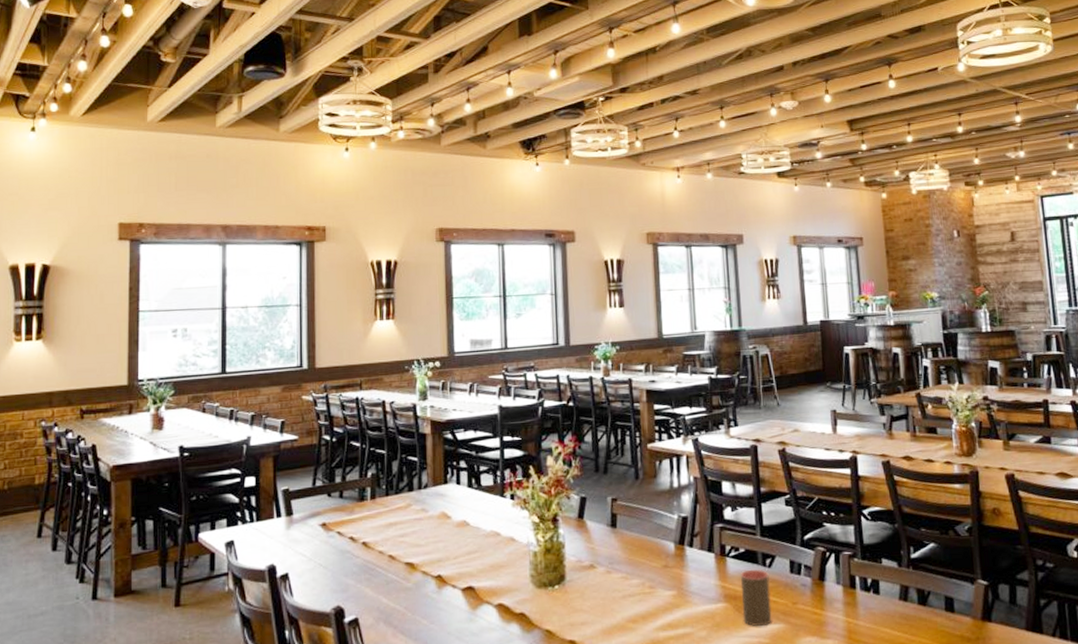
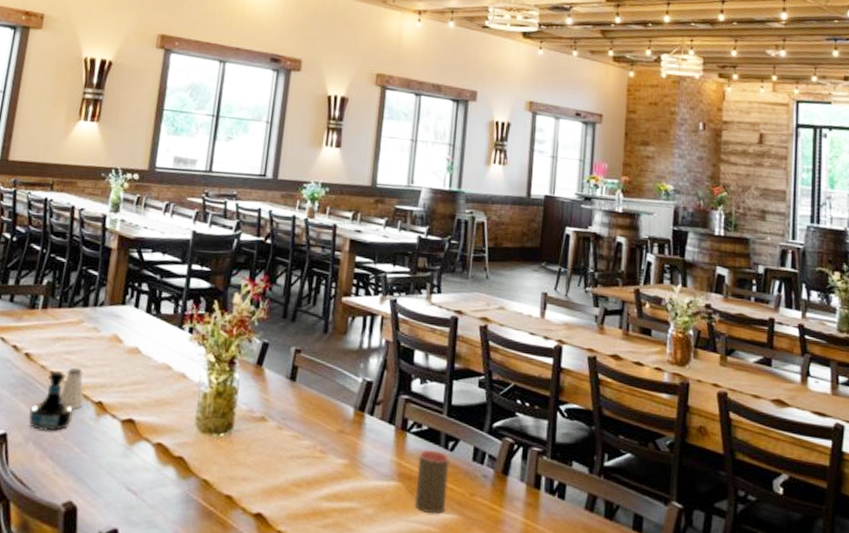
tequila bottle: none [375,554,417,610] -> present [27,371,74,432]
saltshaker: none [401,547,424,586] -> present [59,367,84,409]

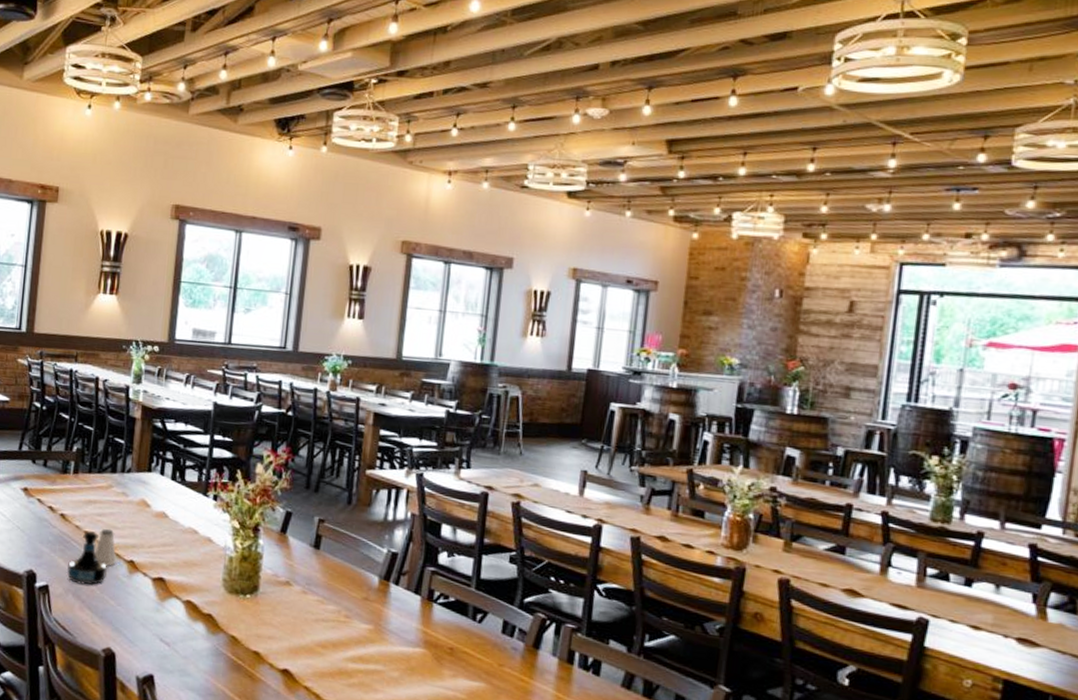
cup: present [414,449,450,514] -> none [440,620,478,681]

